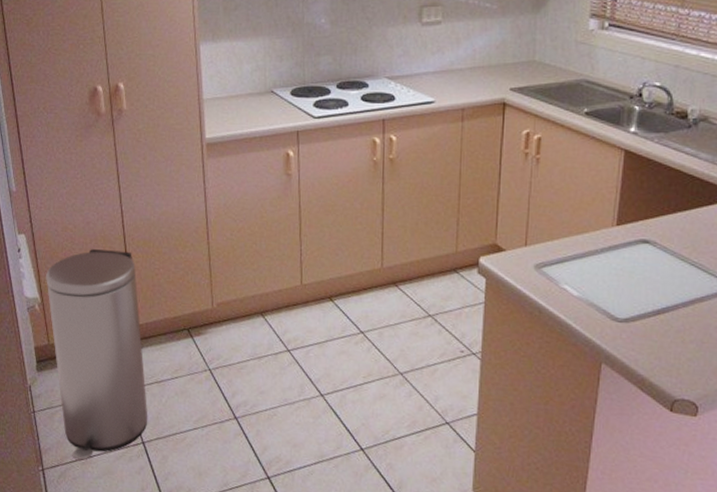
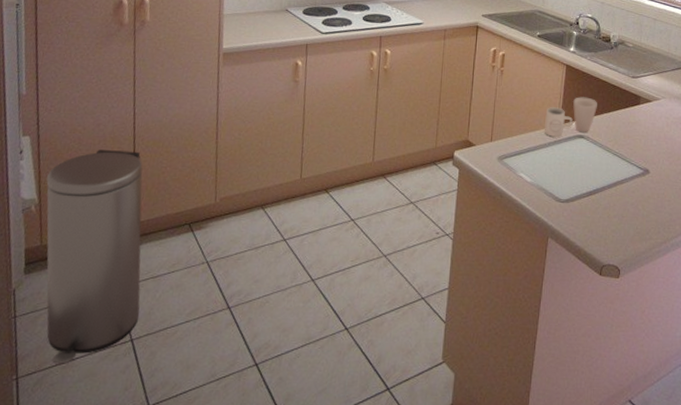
mug: none [594,204,634,242] -> present [544,107,573,137]
cup: none [634,191,668,236] -> present [573,97,597,132]

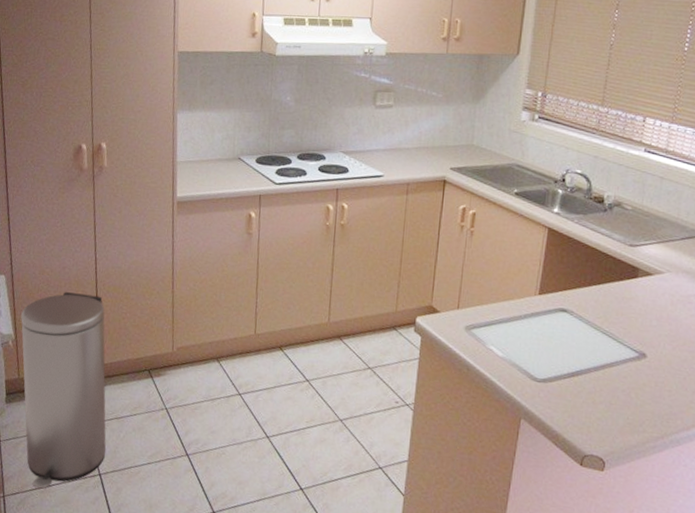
mug: present [544,107,573,137] -> none [519,275,554,309]
cup: present [573,97,597,132] -> none [555,265,585,306]

